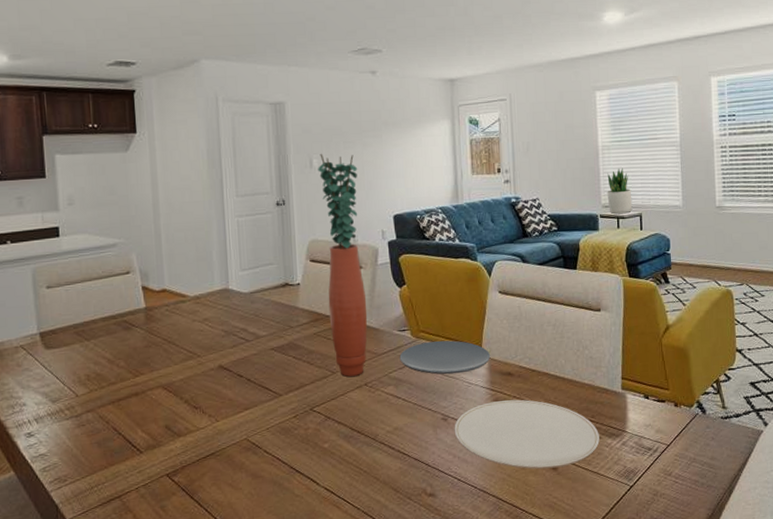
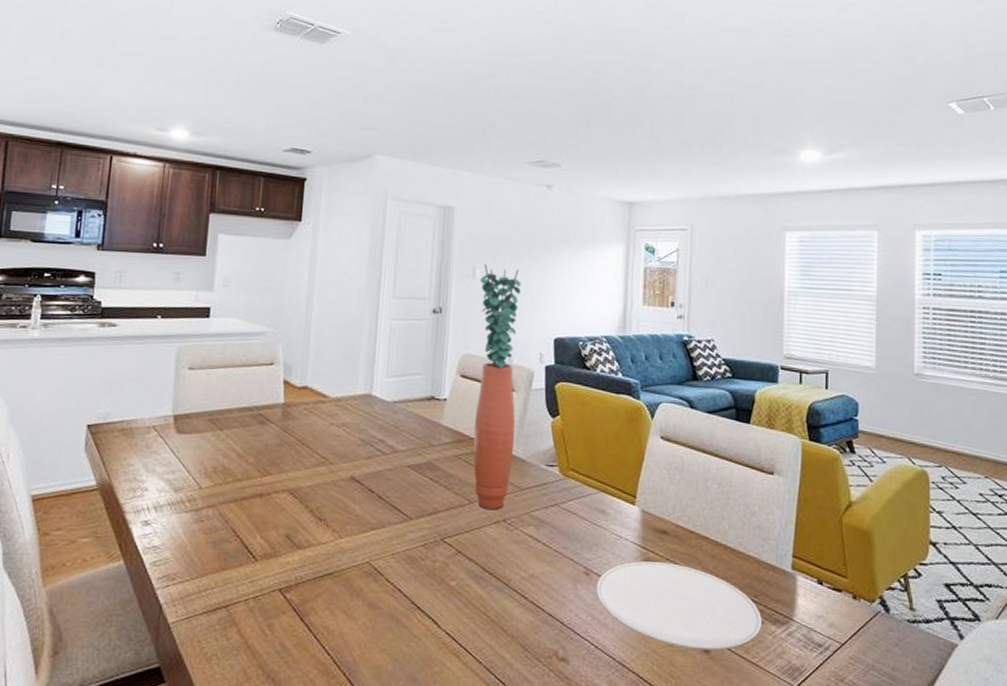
plate: present [399,340,491,375] -> none [544,482,645,524]
planter: present [607,167,633,214] -> none [790,317,819,369]

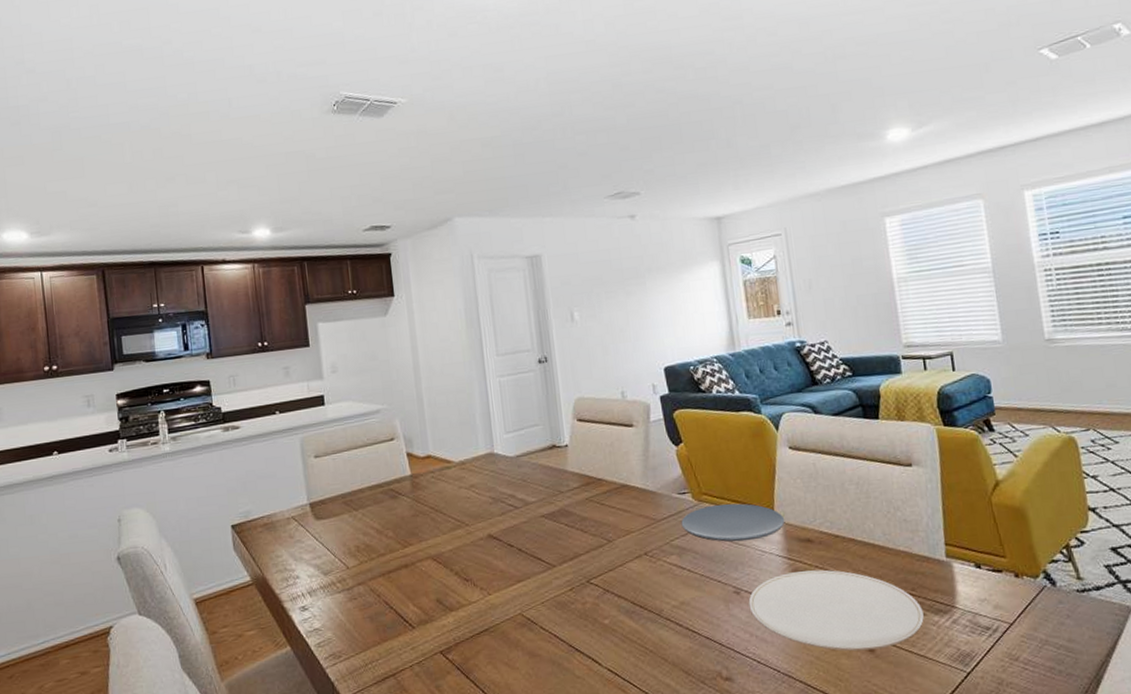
vase: present [473,263,522,510] -> none [579,305,645,546]
plate: none [544,482,645,524] -> present [681,503,785,542]

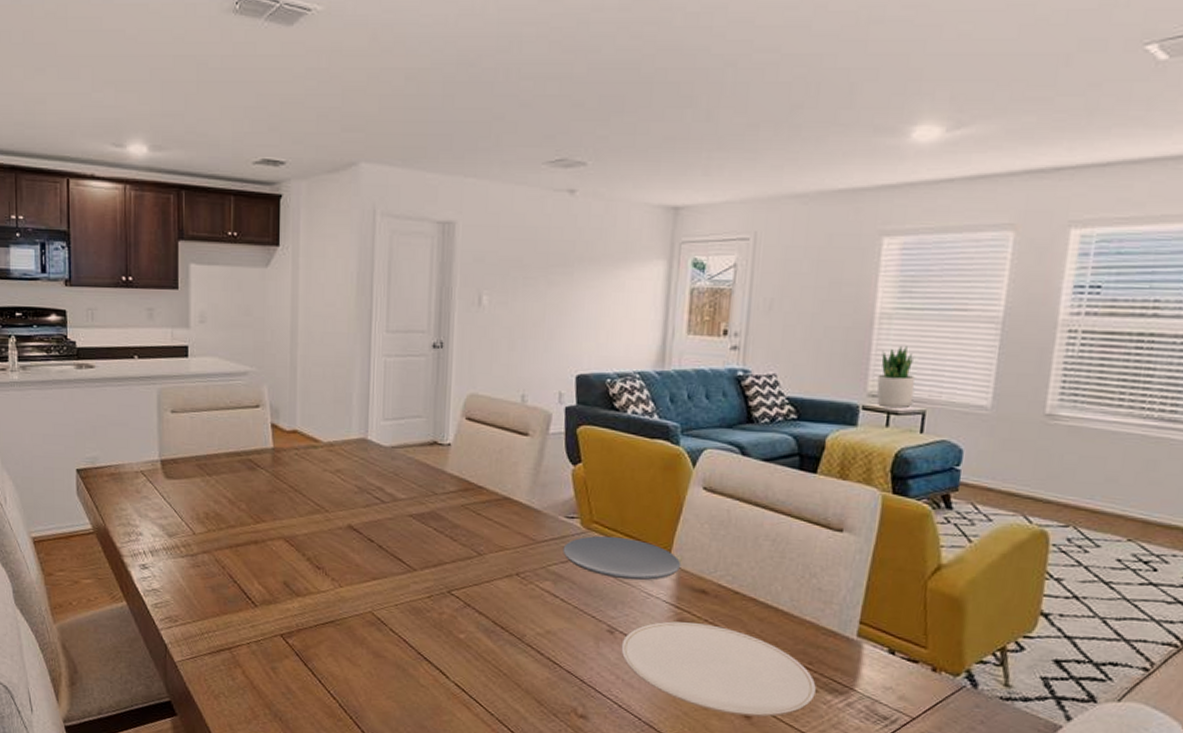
planter: none [906,301,941,354] -> present [876,345,915,409]

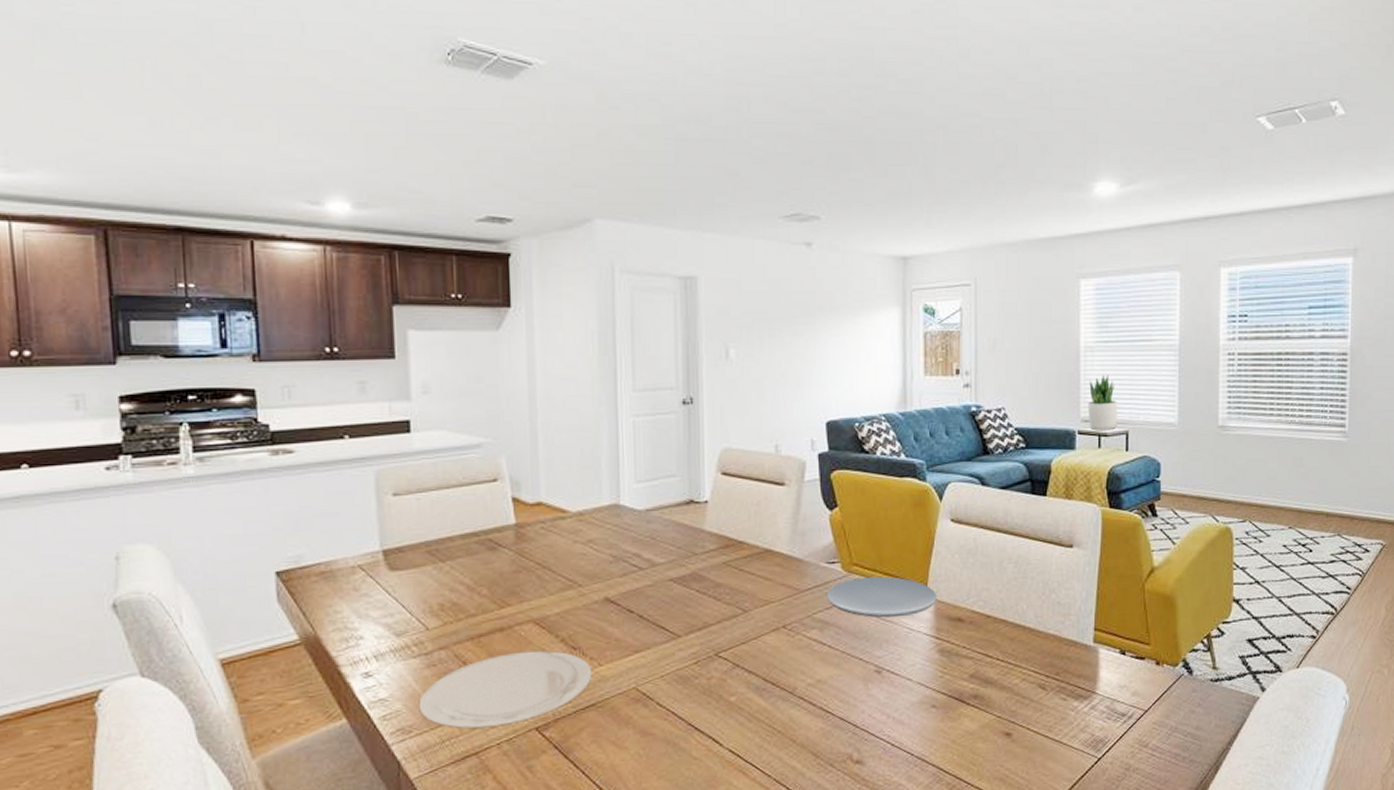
plate: none [184,564,333,629] -> present [419,650,593,729]
plate: present [621,621,816,717] -> none [889,650,1064,735]

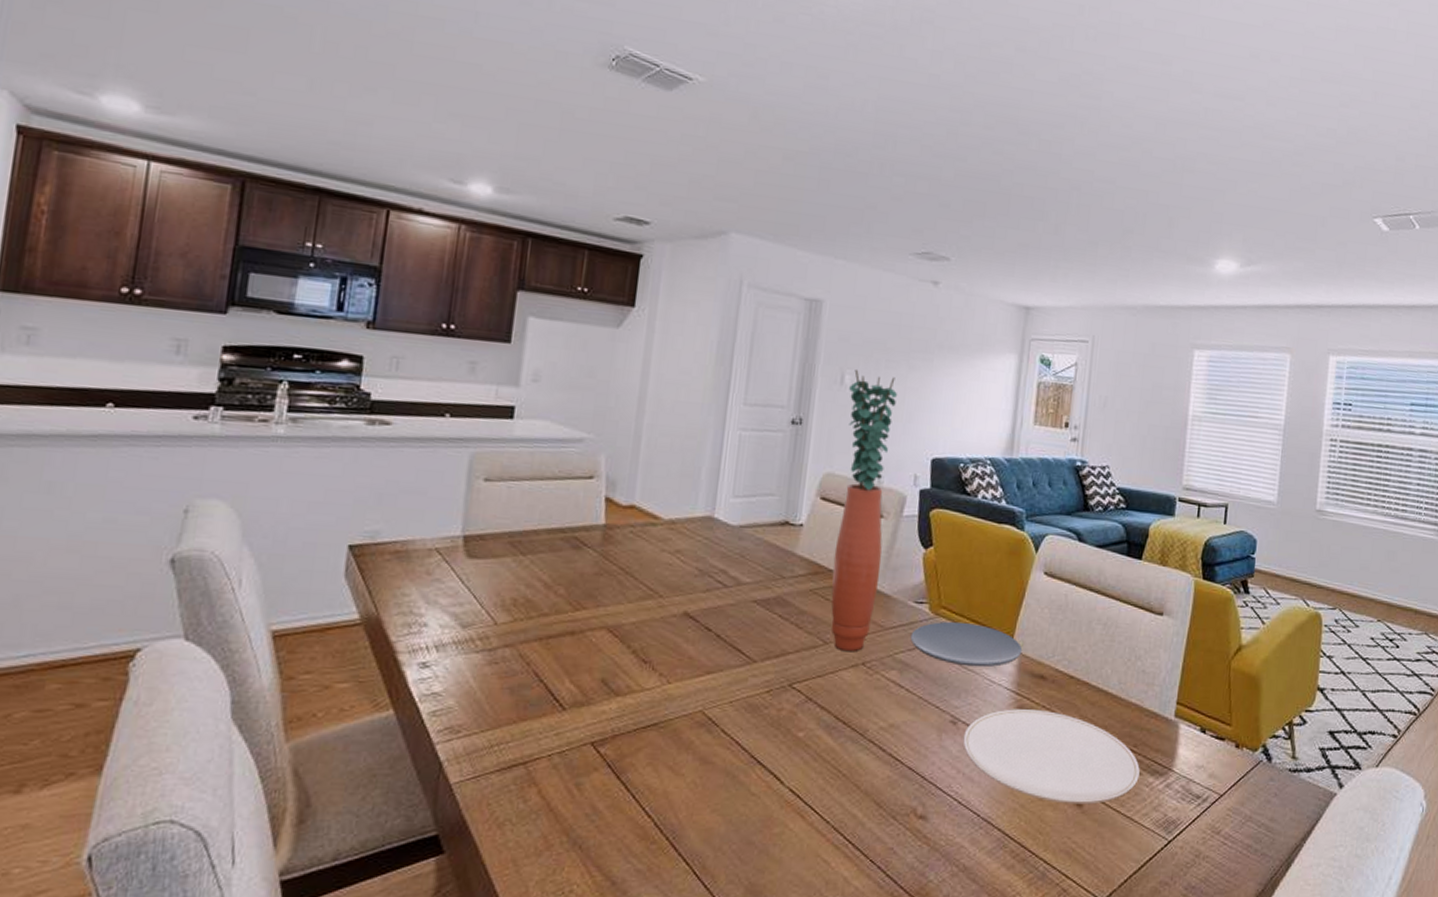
plate: present [419,650,593,729] -> none [472,659,660,737]
vase: none [735,341,790,618] -> present [831,368,898,652]
plate: none [889,650,1064,735] -> present [963,709,1140,805]
planter: present [1088,374,1118,431] -> none [1189,445,1220,501]

